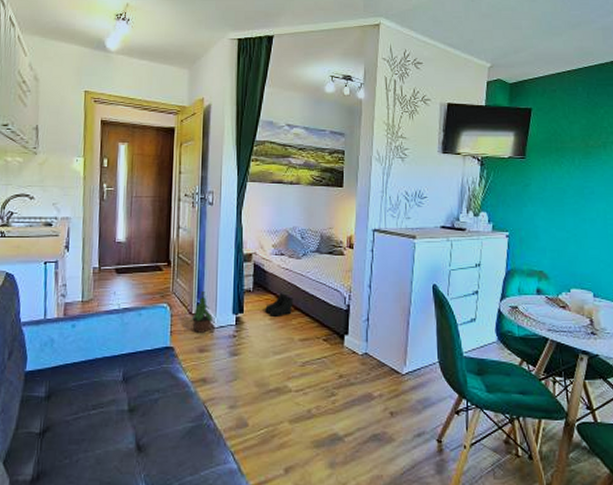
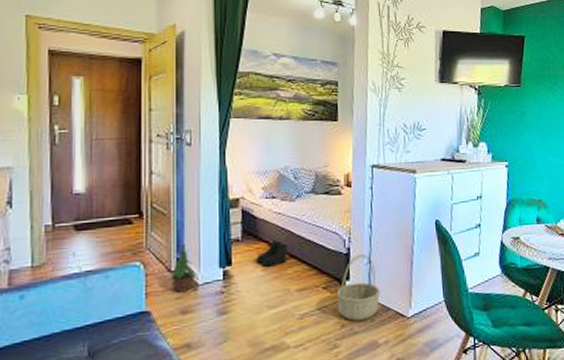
basket: none [335,311,377,373] -> present [336,254,381,321]

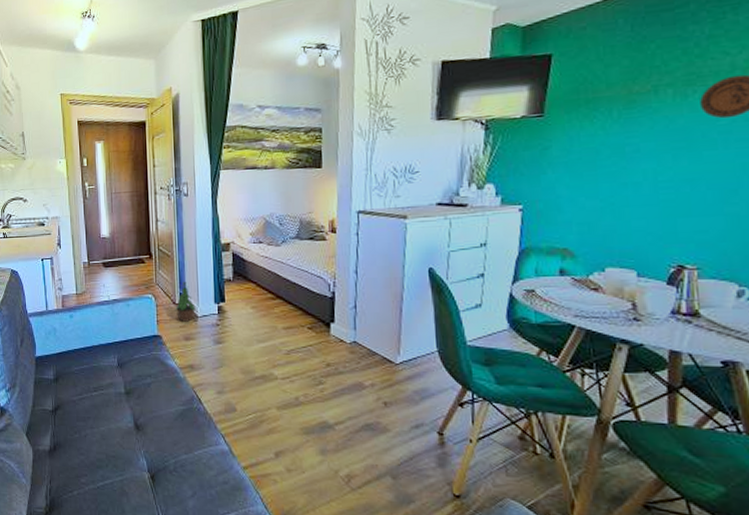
boots: present [255,239,288,267] -> none [245,280,275,305]
basket: present [336,254,381,321] -> none [321,298,367,361]

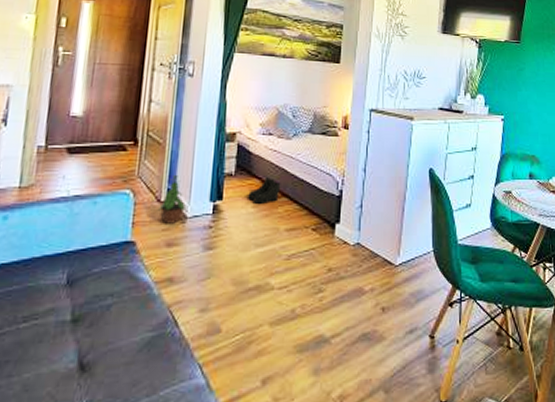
boots: none [245,280,275,305] -> present [247,176,281,204]

